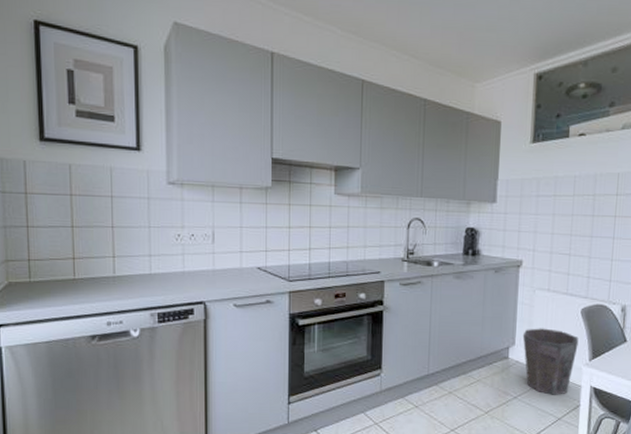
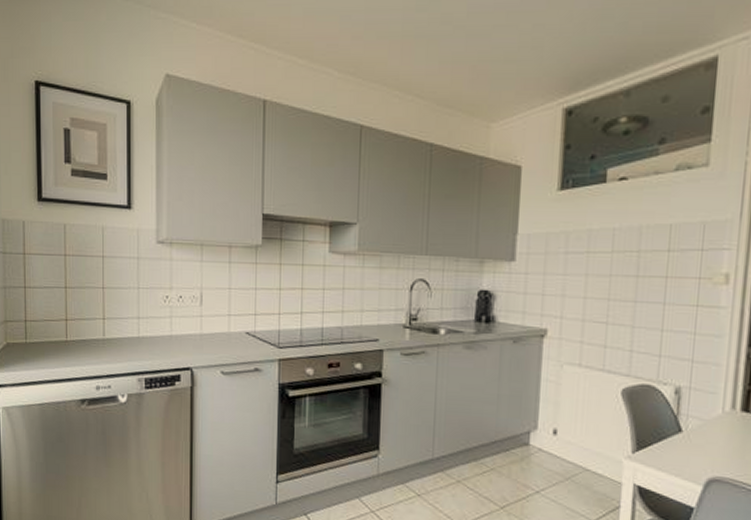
waste bin: present [522,328,579,395] -> none [547,410,618,493]

